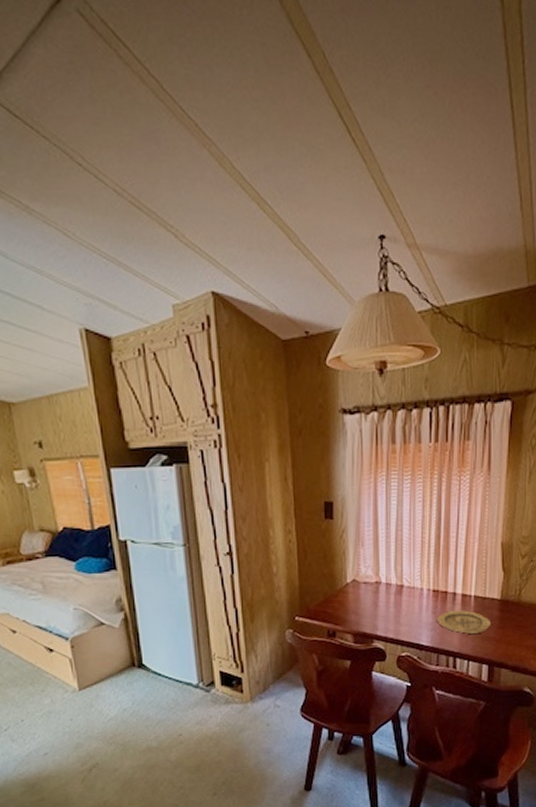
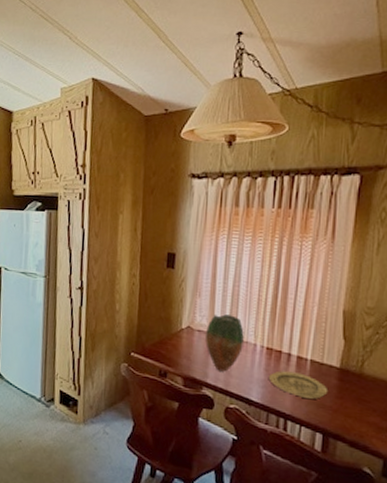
vase: none [372,562,410,621] -> present [205,314,244,372]

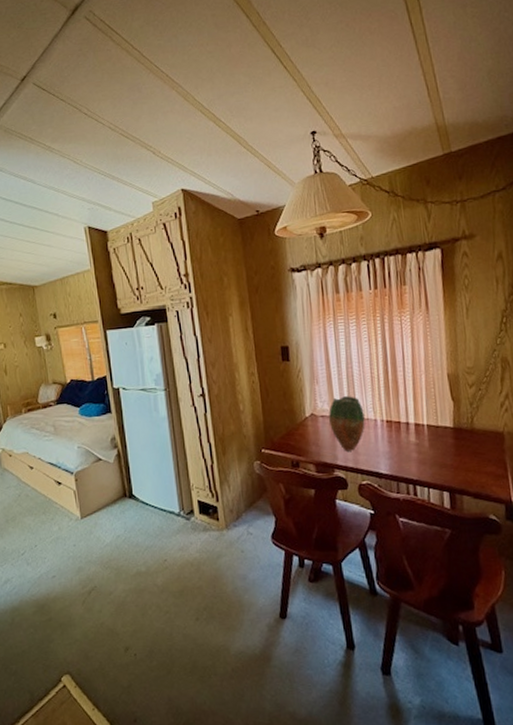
plate: present [268,371,329,399] -> none [392,439,447,462]

